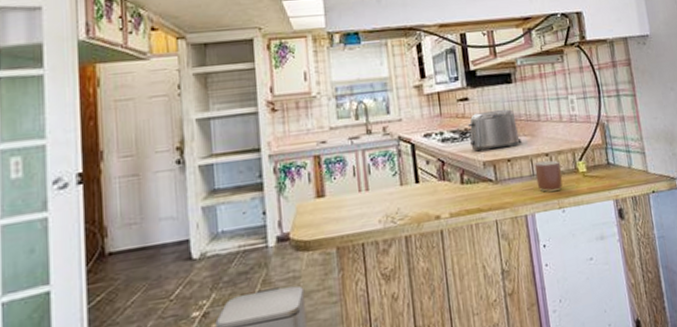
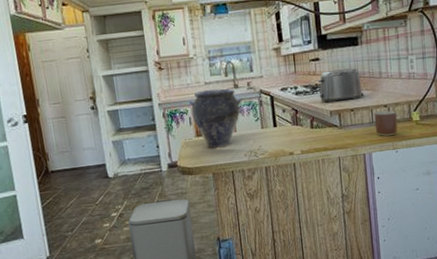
vase: none [307,135,377,213] -> present [188,88,243,148]

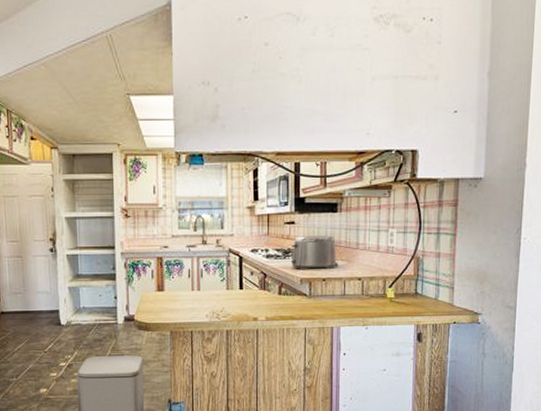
vase: present [188,88,243,148] -> none [152,243,210,306]
mug: present [374,110,398,136] -> none [346,284,371,311]

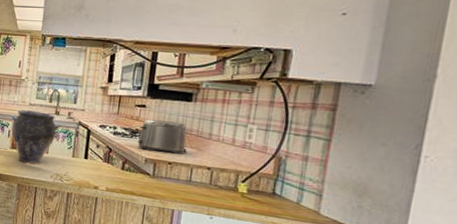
vase: none [152,243,210,306] -> present [11,109,61,165]

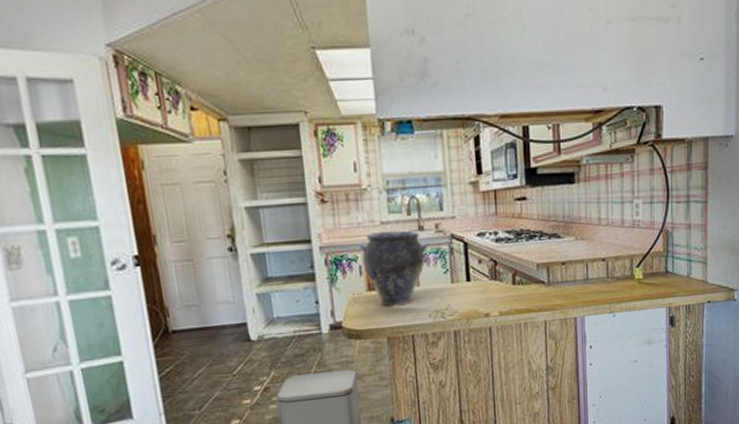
toaster: present [138,119,188,154] -> none [523,211,580,254]

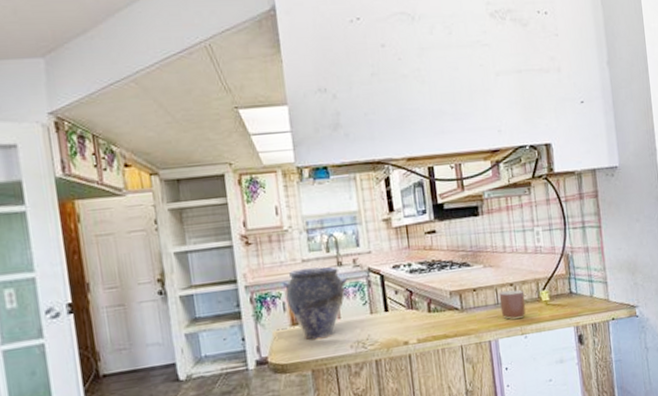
mug: none [589,265,617,297] -> present [499,289,526,320]

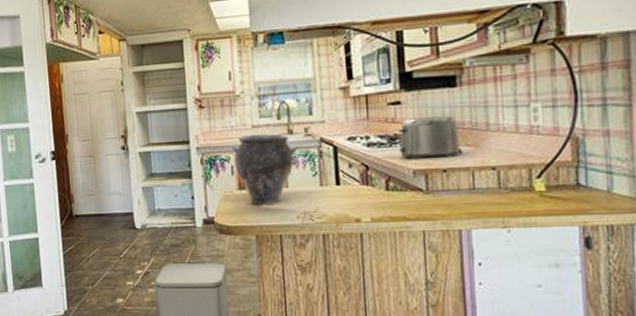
toaster: none [434,241,489,283] -> present [397,116,464,160]
mug: present [499,289,526,320] -> none [476,175,512,210]

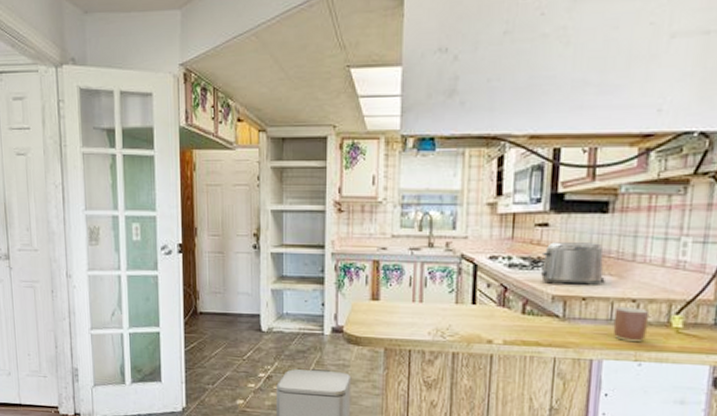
vase: present [231,134,298,206] -> none [368,245,437,319]
mug: none [476,175,512,210] -> present [613,307,650,343]

